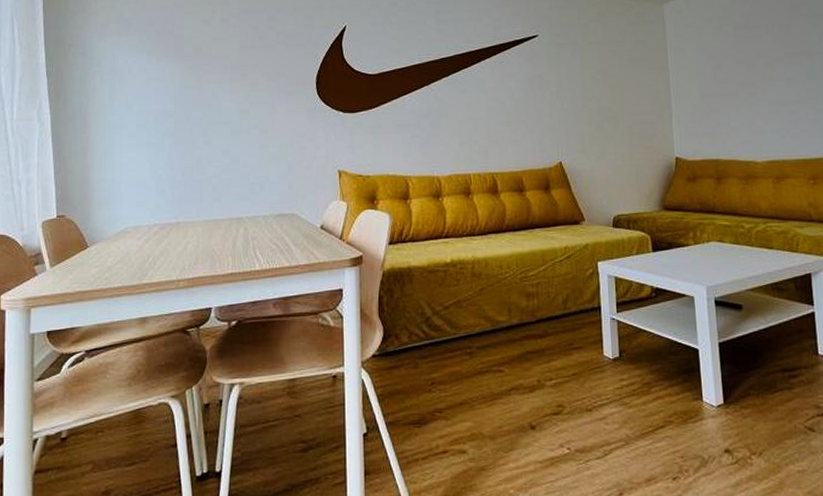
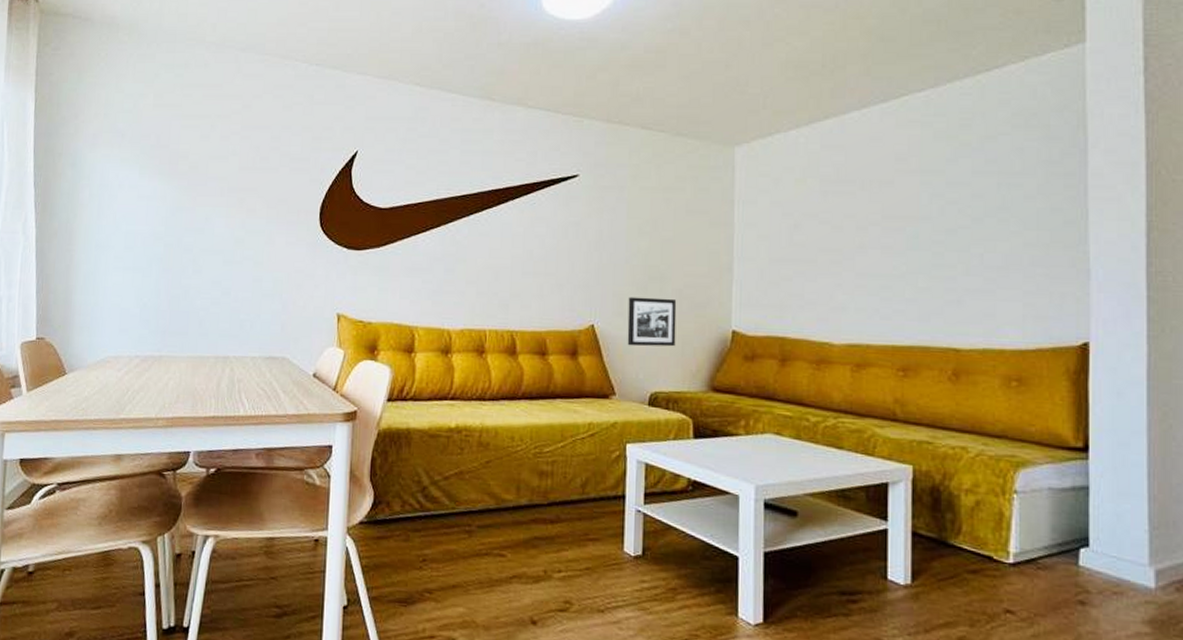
picture frame: none [588,134,631,178] -> present [627,296,677,347]

